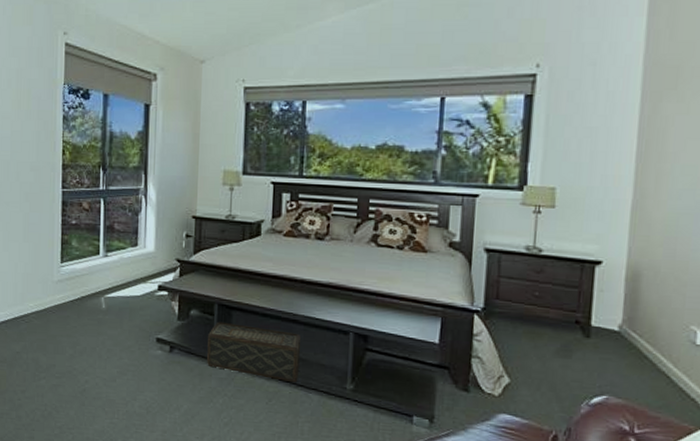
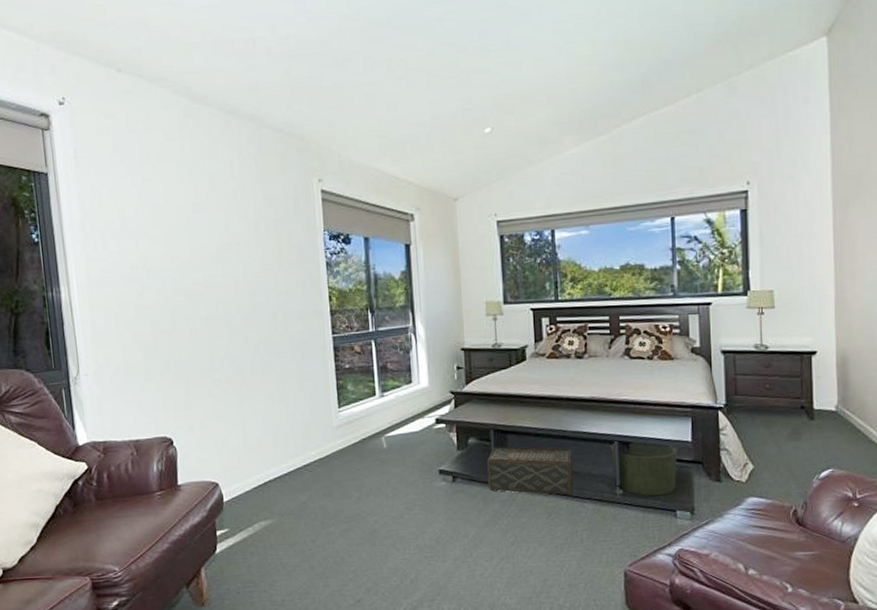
basket: none [344,335,423,397] -> present [610,443,678,496]

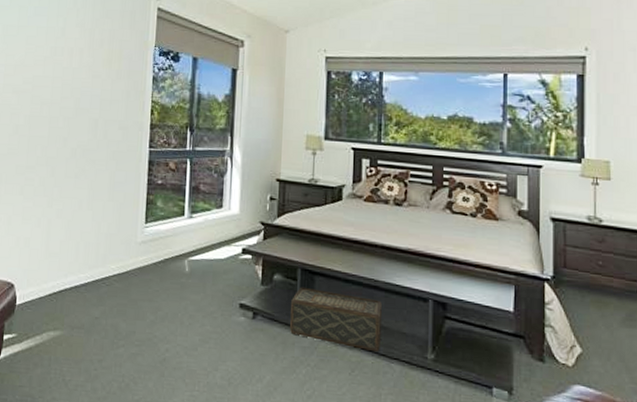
basket: present [610,443,678,496] -> none [423,302,498,368]

